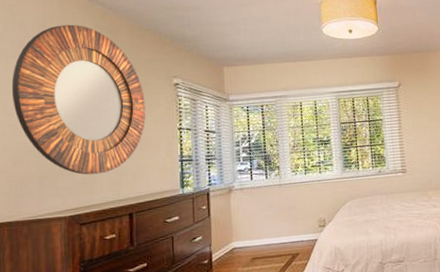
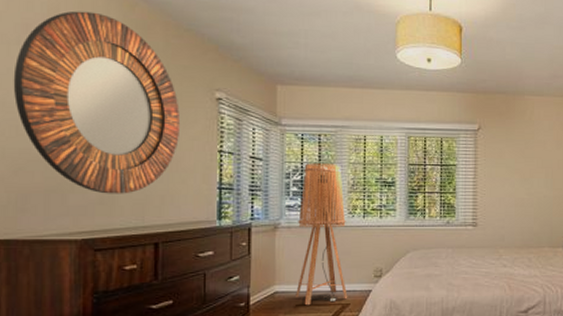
floor lamp: none [249,129,297,258] -> present [294,163,348,306]

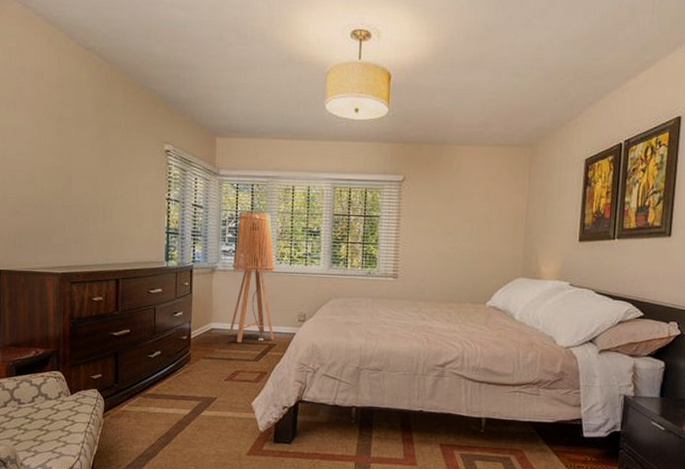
home mirror: present [13,11,181,194] -> none [11,74,137,236]

